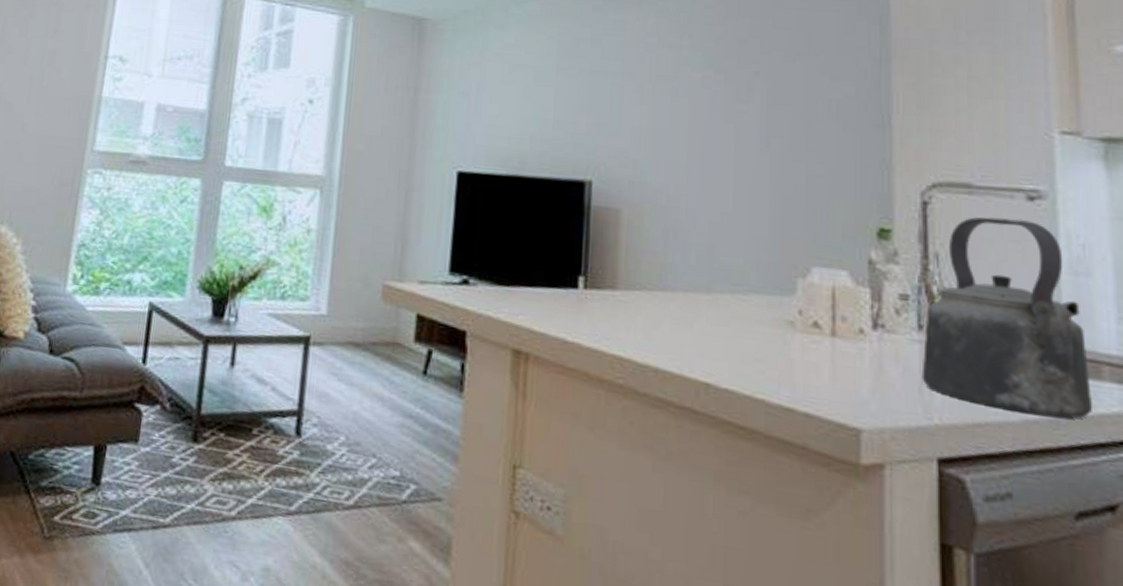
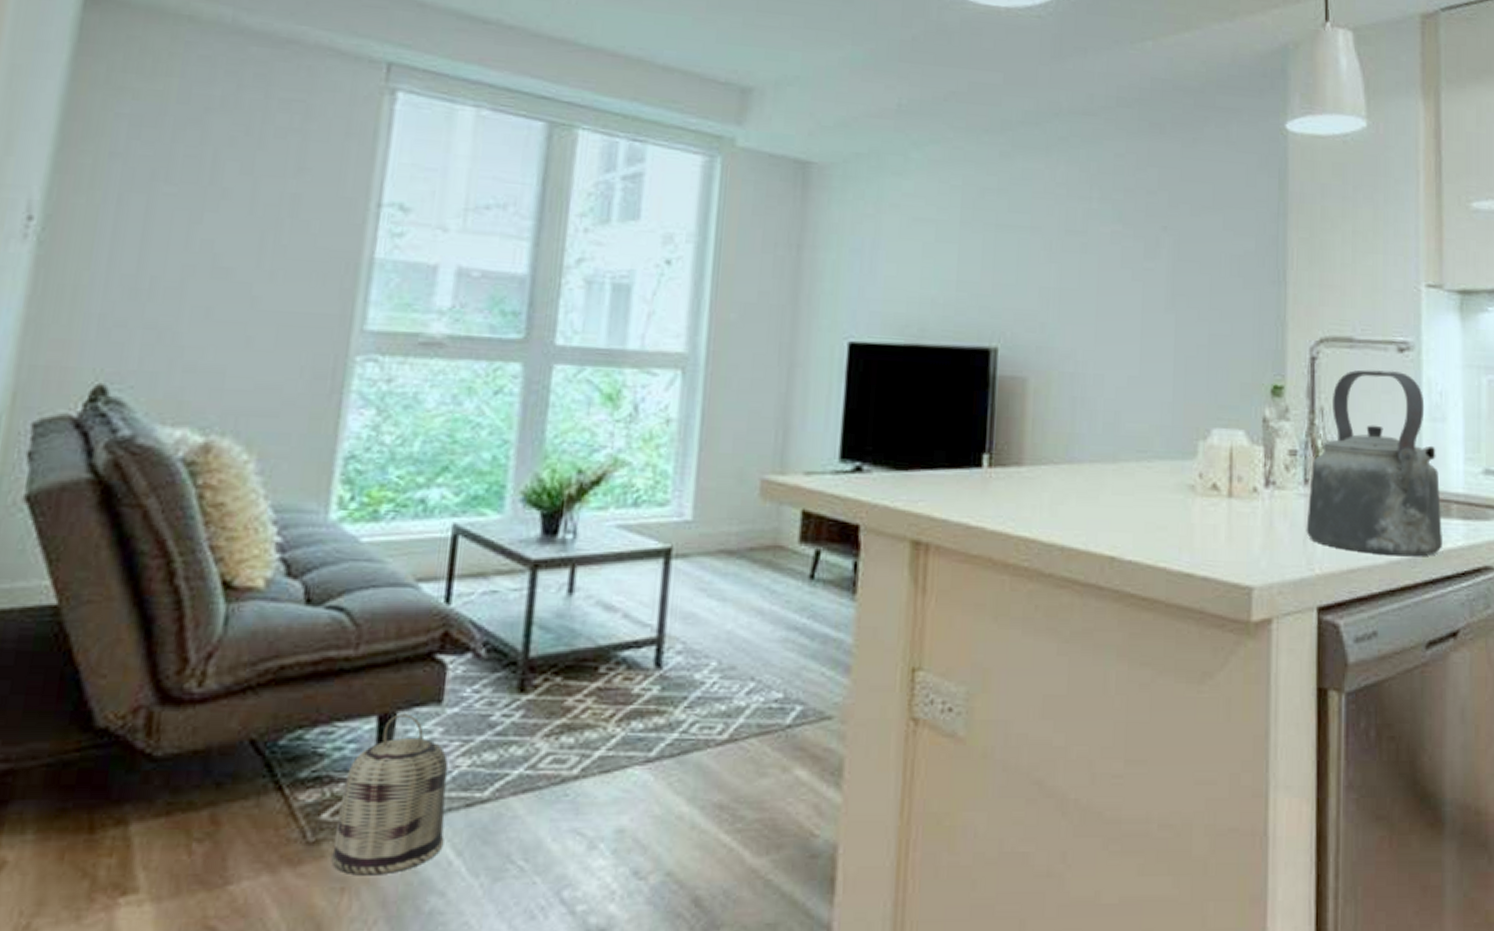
basket: none [59,446,142,573] -> present [331,714,449,876]

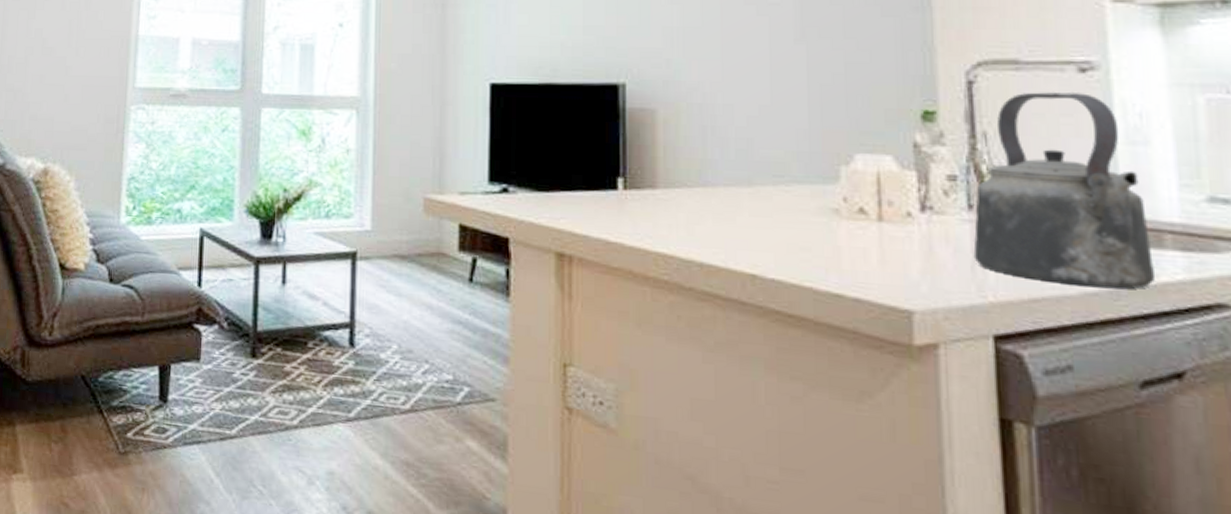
basket: present [331,714,449,876] -> none [135,366,207,483]

